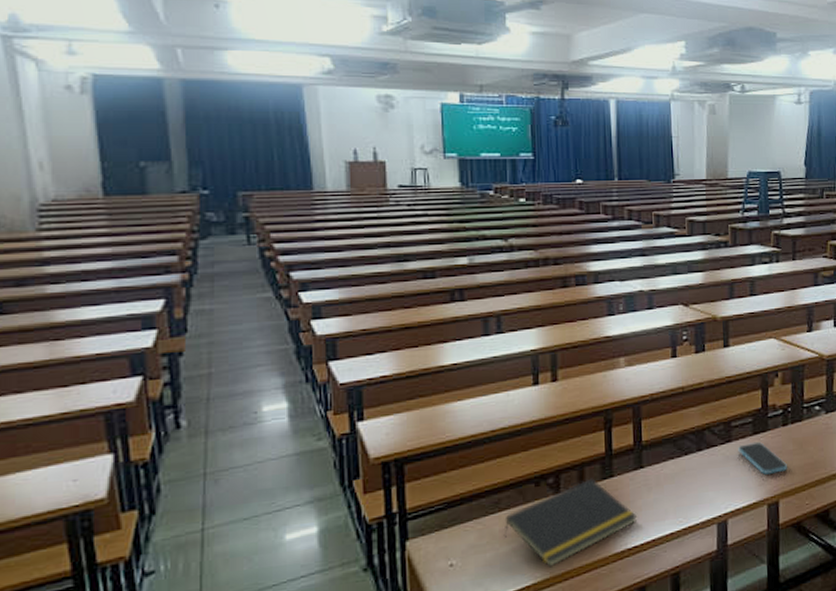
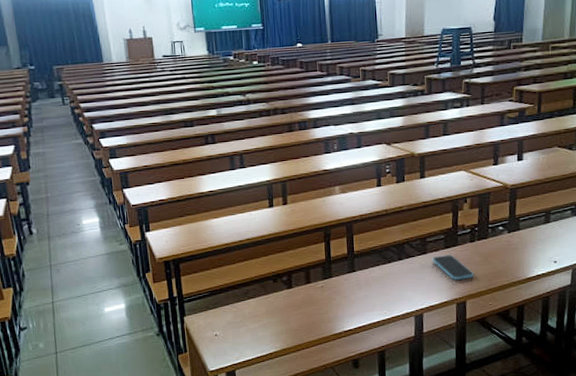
notepad: present [503,478,638,568] -> none [252,278,352,341]

